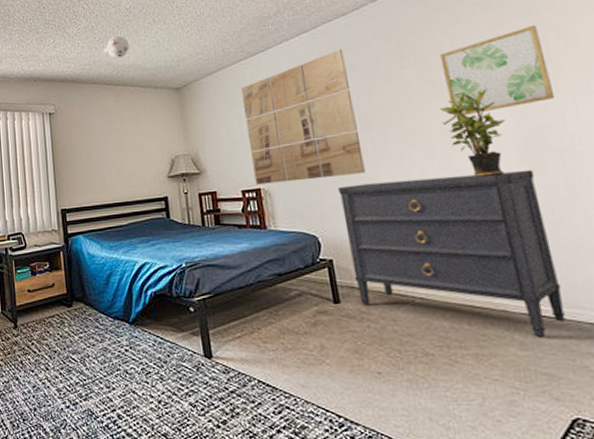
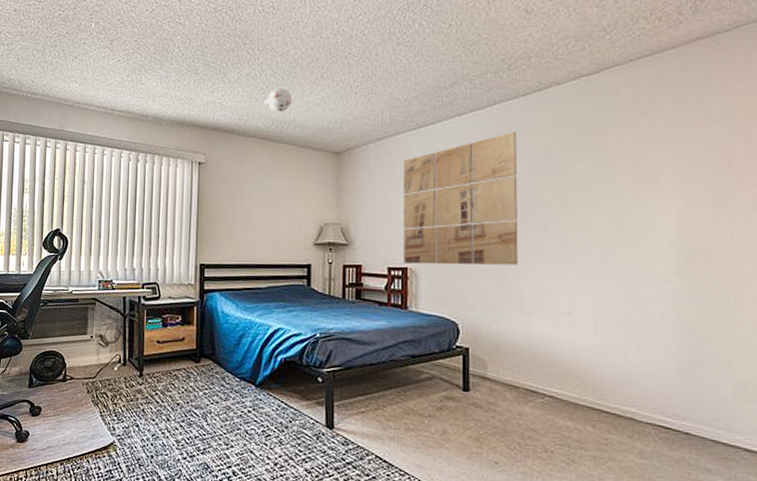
dresser: present [338,169,566,337] -> none [487,275,692,448]
wall art: present [439,25,556,117] -> none [617,132,729,219]
potted plant: present [440,87,506,177] -> none [605,191,672,284]

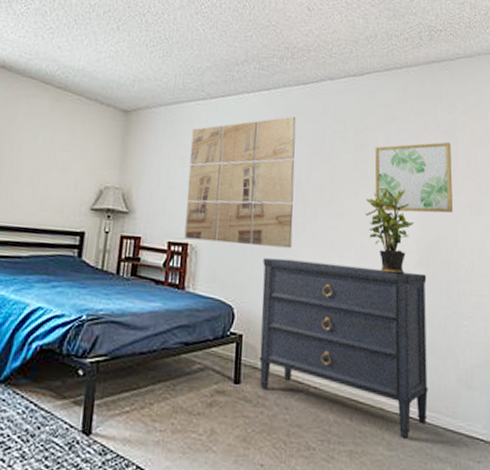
ceiling light: present [263,88,292,113] -> none [51,31,84,58]
dresser: none [487,275,692,448] -> present [259,258,428,438]
potted plant: none [605,191,672,284] -> present [365,188,414,274]
wall art: none [617,132,729,219] -> present [374,142,454,213]

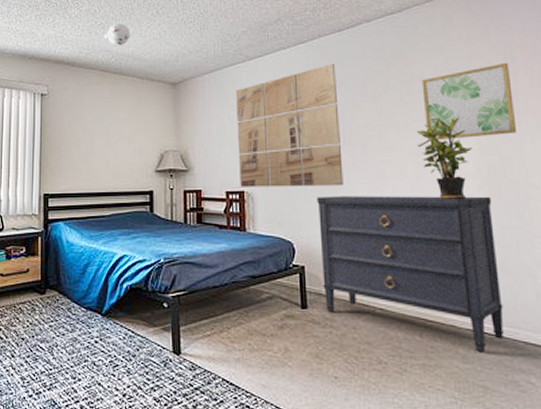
ceiling light: none [51,31,84,58] -> present [103,24,130,46]

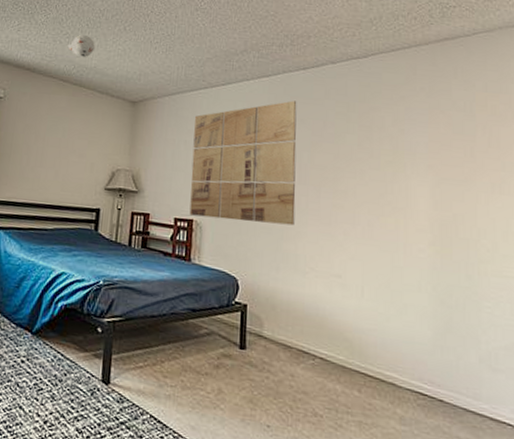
dresser: present [317,196,504,352] -> none [264,234,445,415]
potted plant: present [417,116,473,199] -> none [371,167,426,253]
wall art: present [421,63,517,141] -> none [381,120,472,192]

